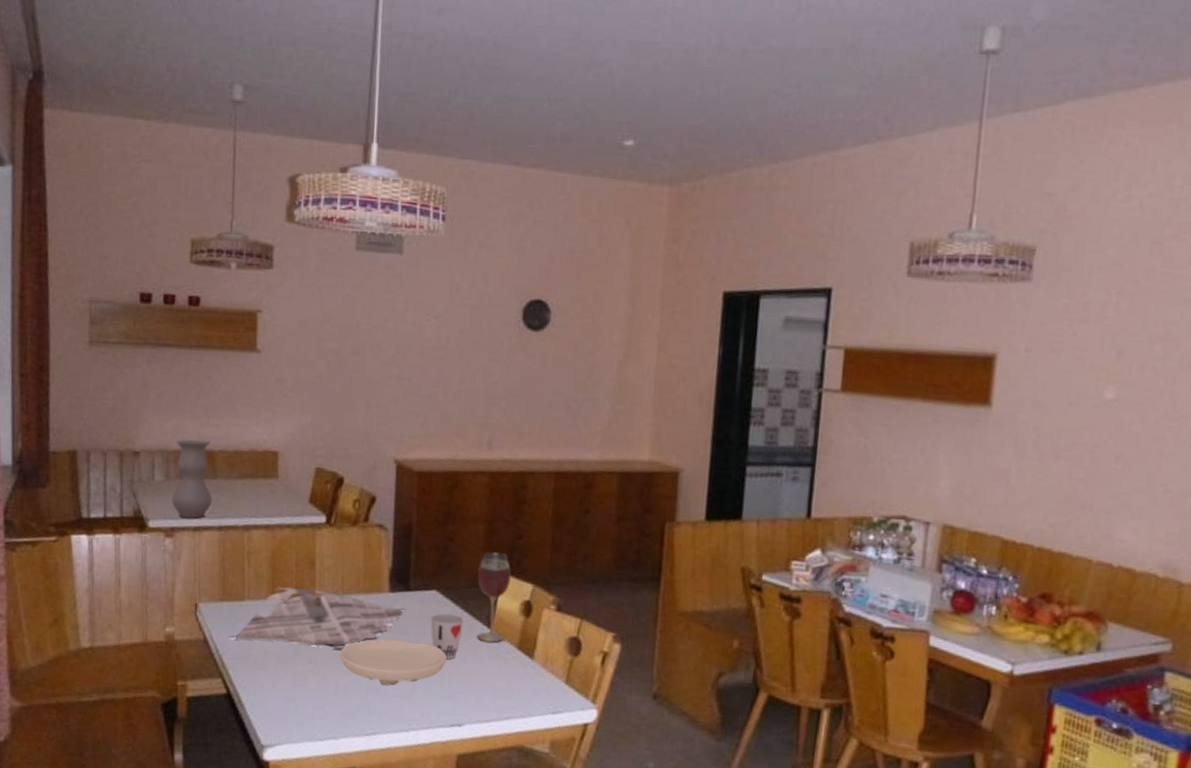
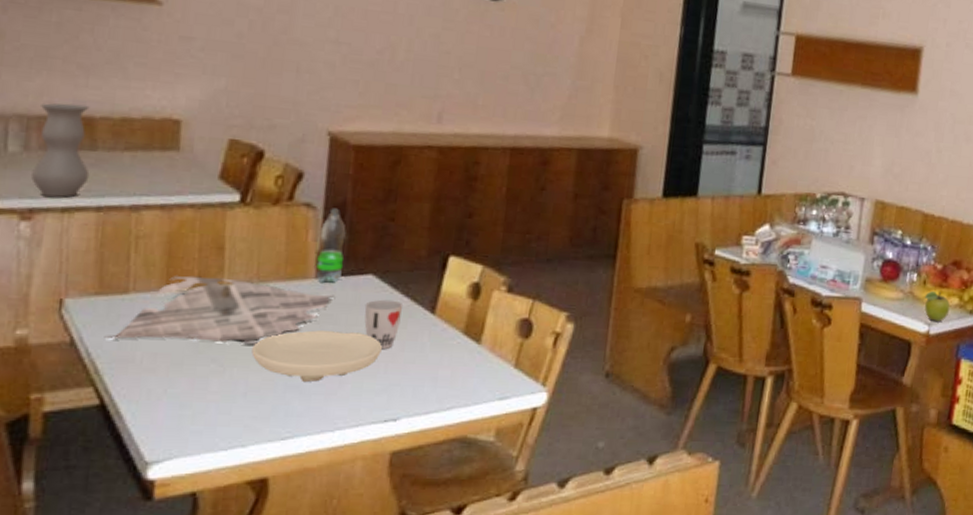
bottle: none [389,529,413,597] -> present [316,208,347,283]
wineglass: present [477,552,511,643] -> none [418,232,459,329]
fruit: none [1005,627,1039,661] -> present [924,291,950,322]

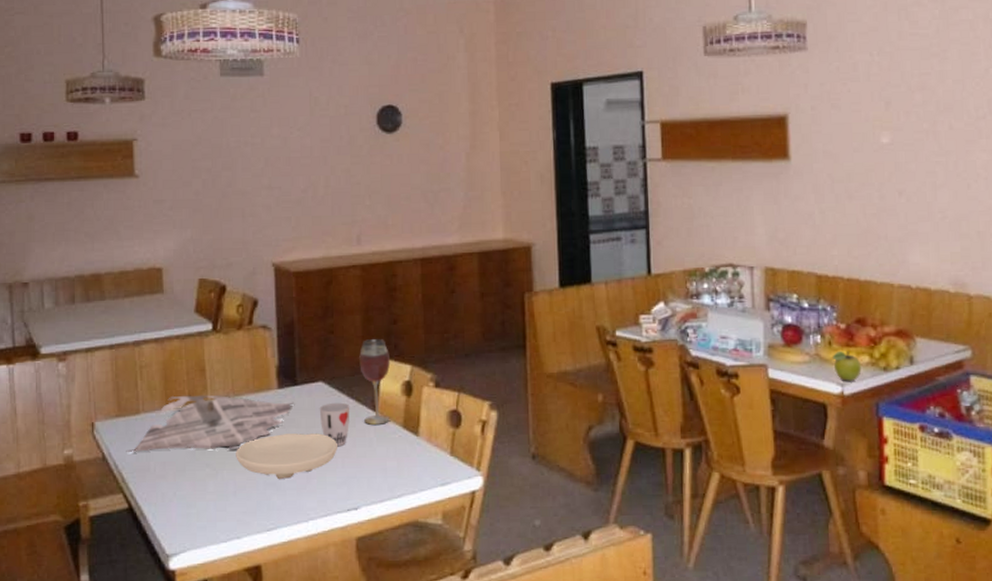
vase: present [31,103,90,198] -> none [63,265,102,342]
bottle: present [316,208,347,283] -> none [276,327,298,392]
wineglass: none [418,232,459,329] -> present [359,339,390,425]

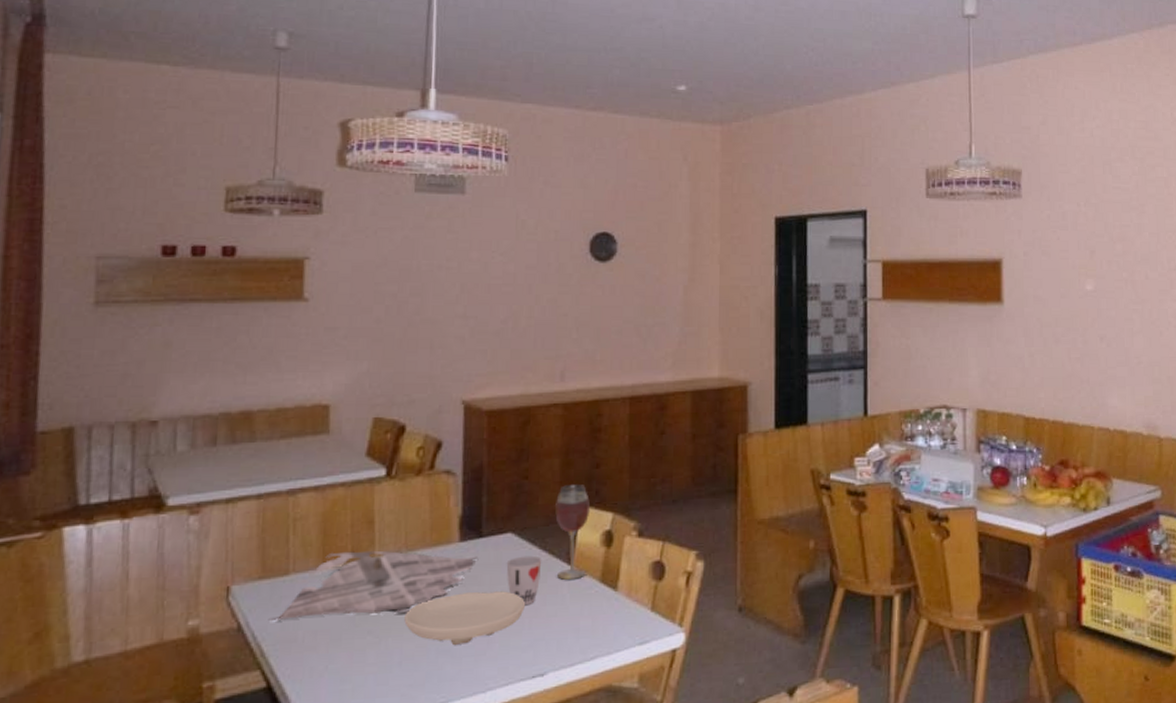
fruit: present [832,351,862,381] -> none [1036,493,1063,523]

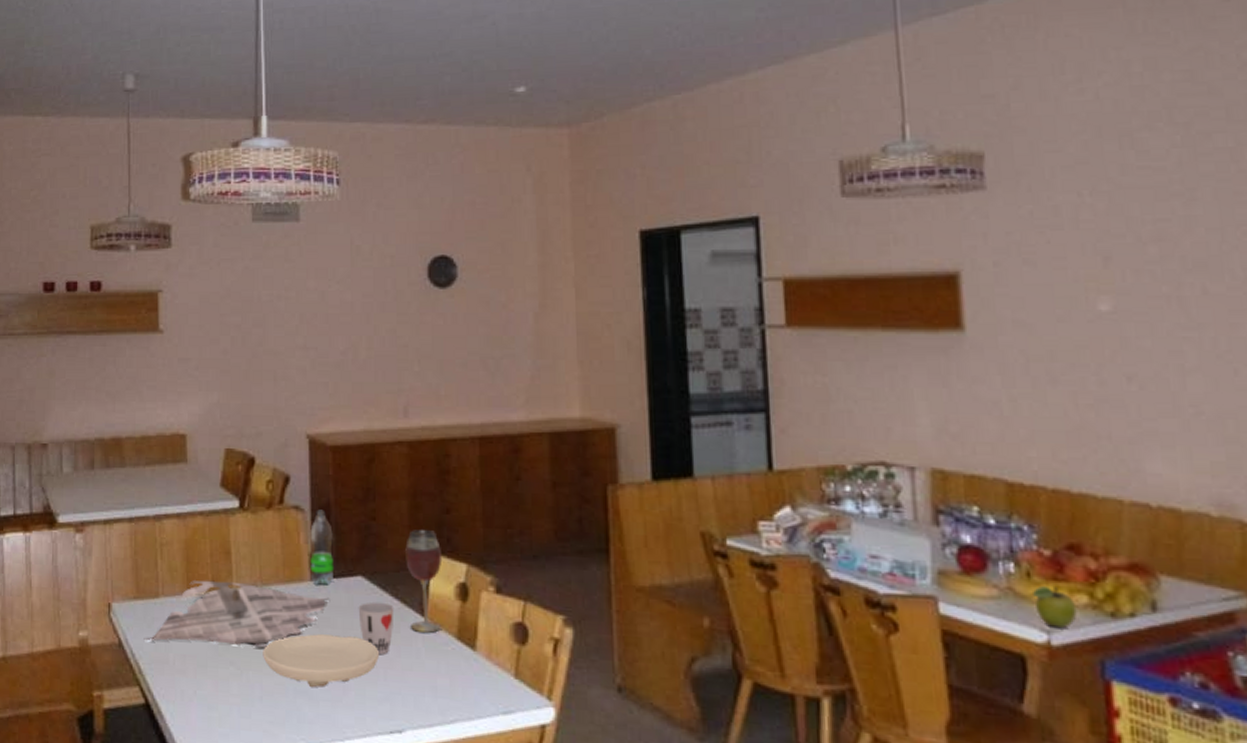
bottle: none [459,472,484,545] -> present [310,509,335,585]
fruit: none [1036,493,1063,523] -> present [1031,586,1077,628]

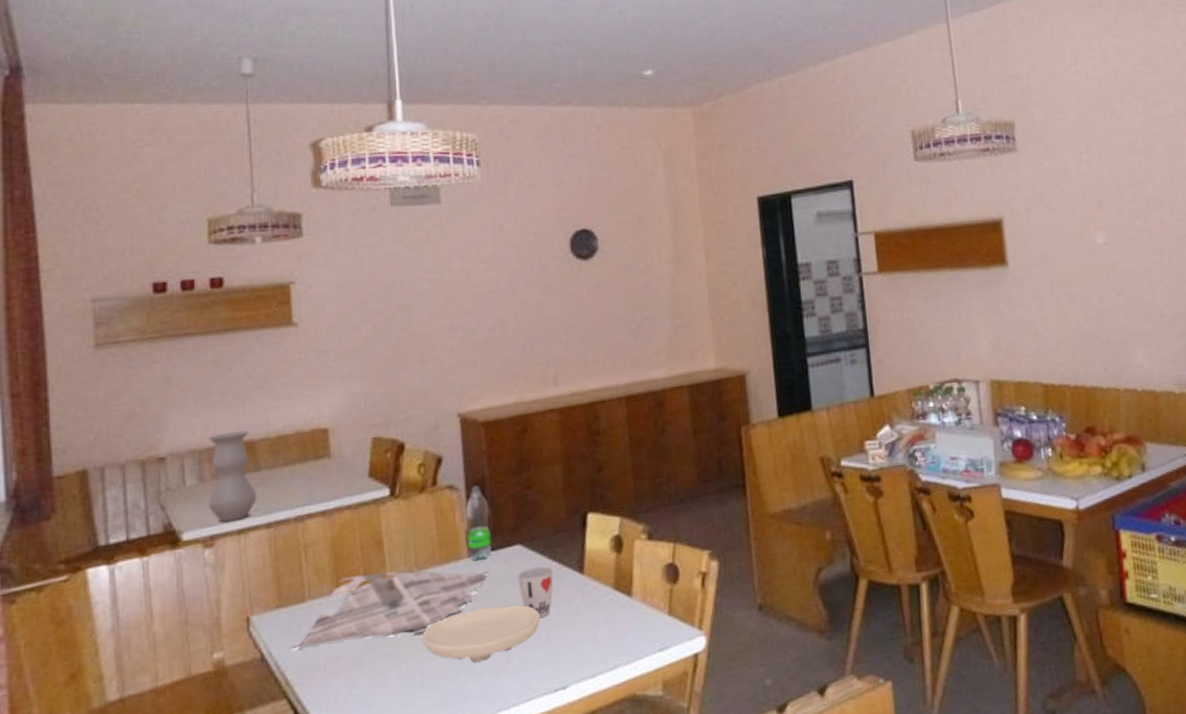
vase: none [81,427,122,512] -> present [209,430,257,523]
wineglass: present [405,530,441,633] -> none [561,490,599,589]
fruit: present [1031,586,1077,628] -> none [1064,463,1095,495]

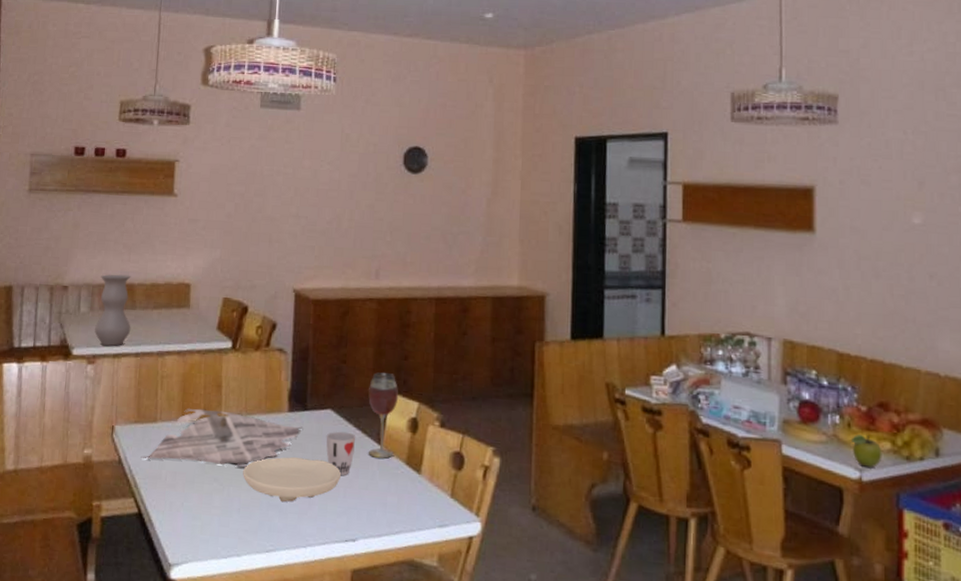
bottle: present [465,485,492,561] -> none [288,352,310,416]
wineglass: none [561,490,599,589] -> present [368,372,398,459]
fruit: none [1064,463,1095,495] -> present [850,435,882,468]

